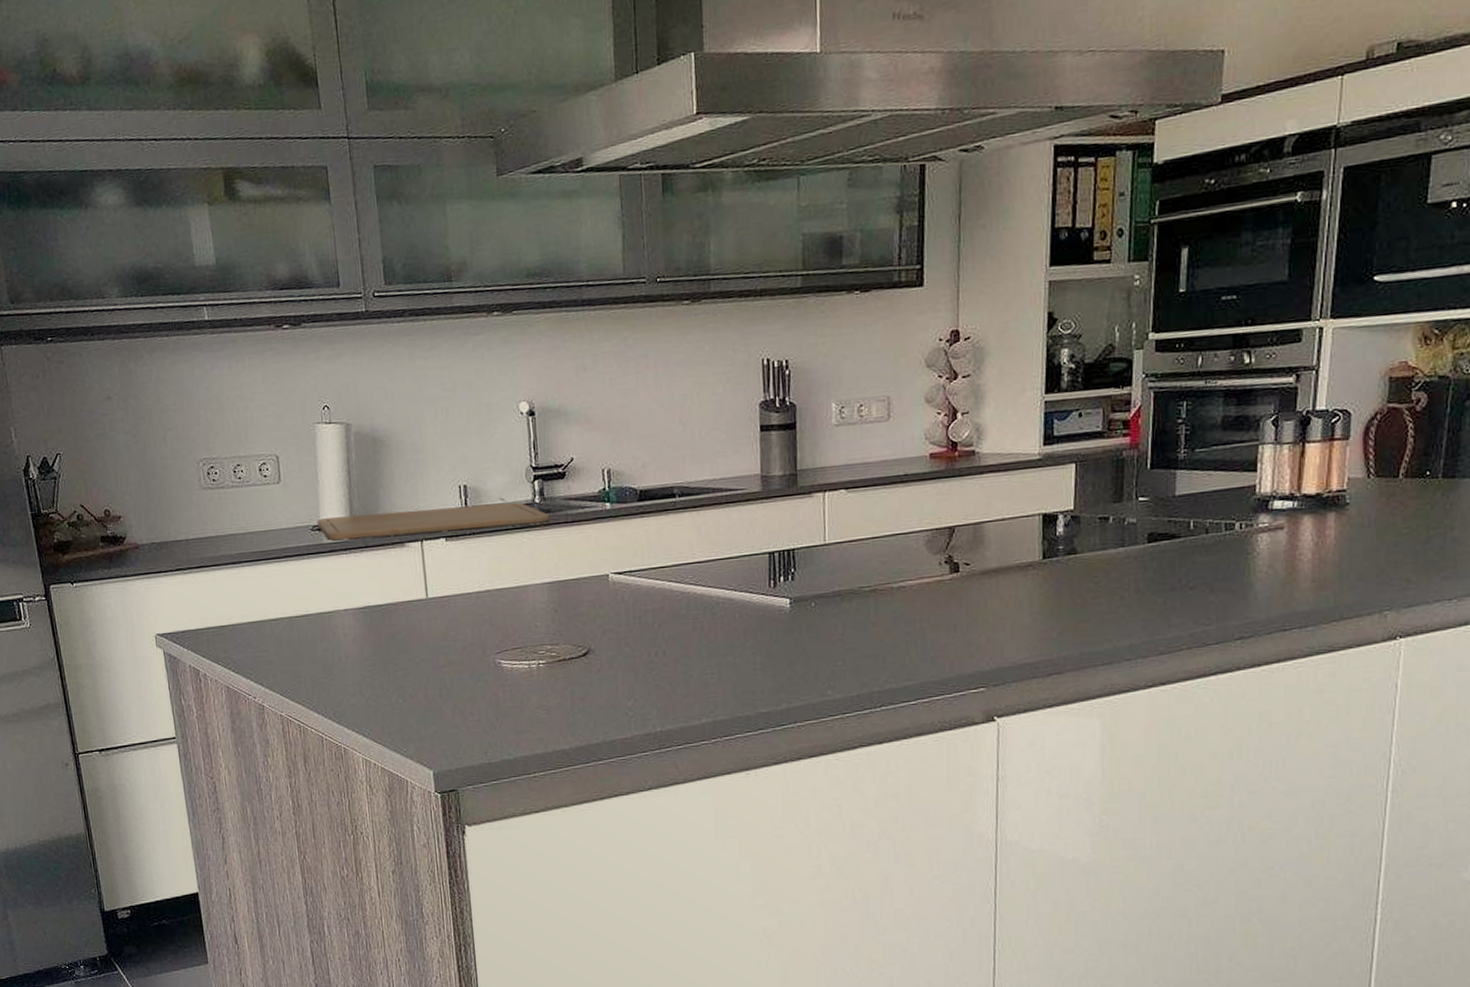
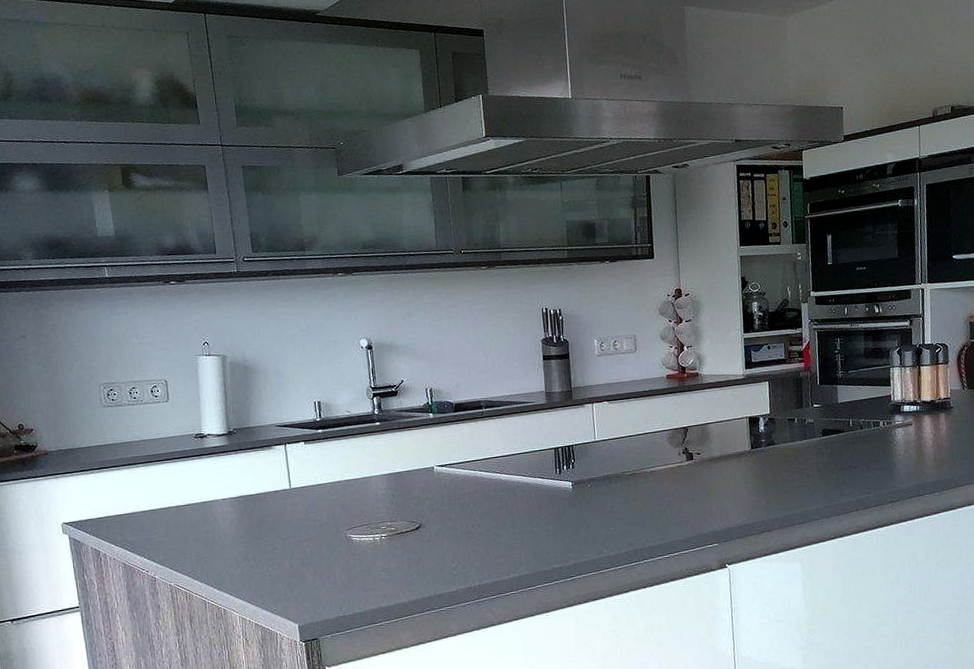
chopping board: present [317,502,550,541] -> none [200,414,387,446]

